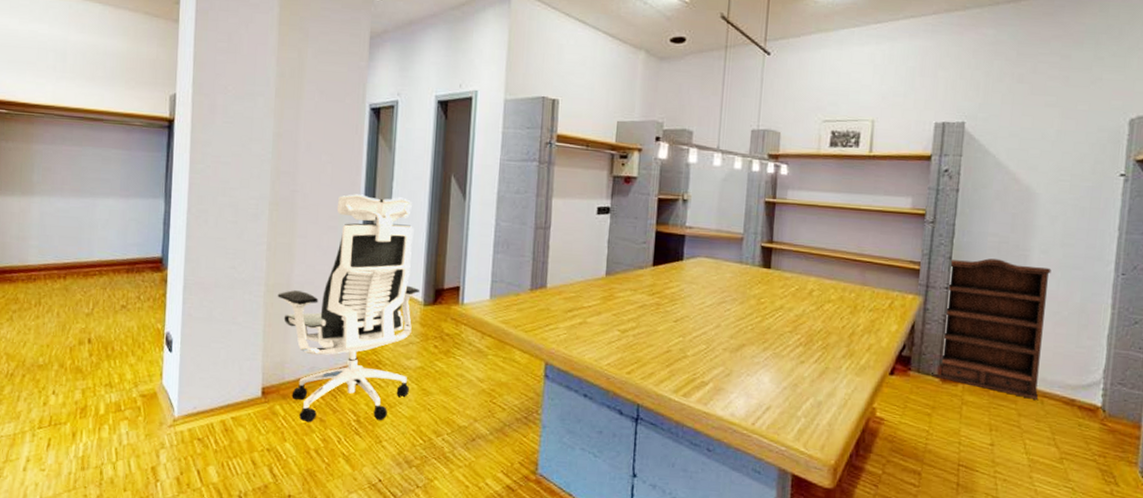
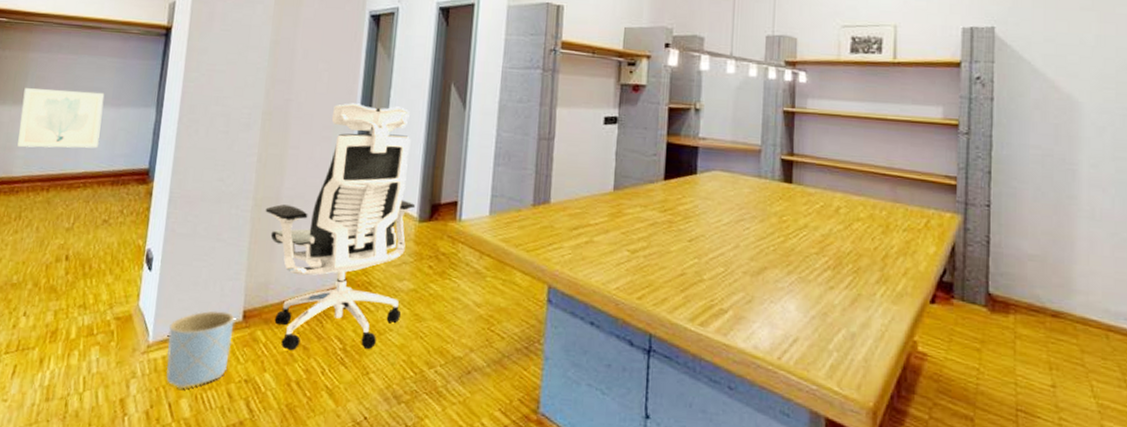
wall art: none [30,179,113,238] -> present [17,88,105,148]
planter: none [192,388,254,458] -> present [166,311,235,389]
bookshelf: present [931,258,1051,400] -> none [978,173,1104,334]

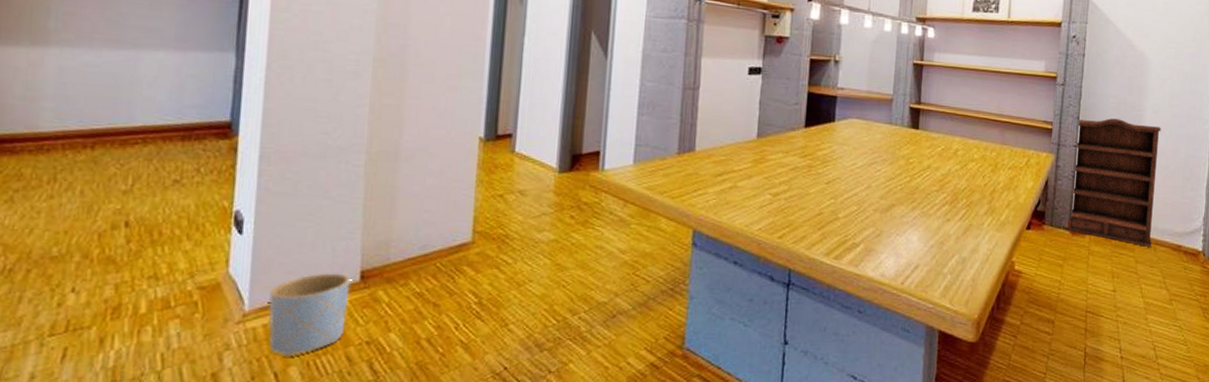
wall art: present [17,88,105,148] -> none [43,26,164,99]
office chair: present [265,103,416,351] -> none [382,50,555,309]
bookshelf: none [978,173,1104,334] -> present [1063,118,1161,247]

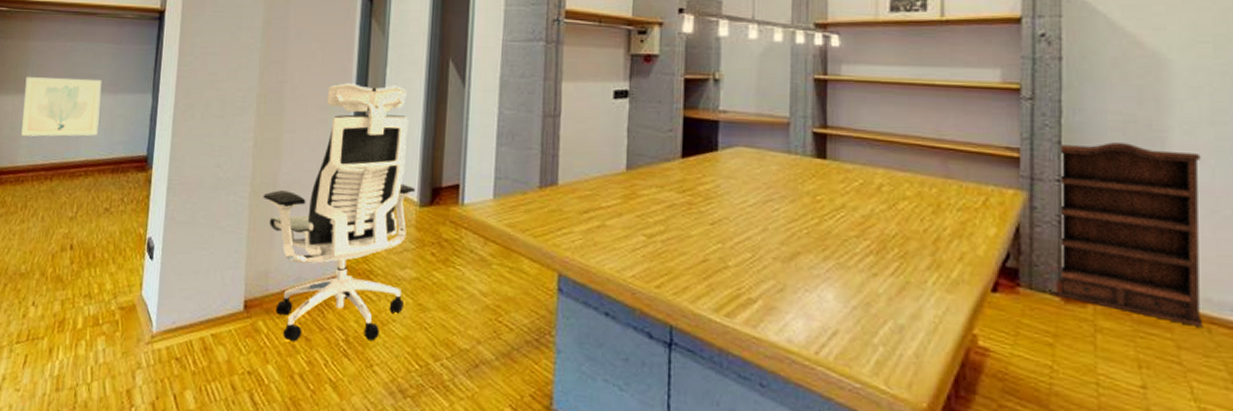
wall art: none [43,26,164,99] -> present [21,77,102,137]
planter: present [268,273,351,357] -> none [170,300,236,381]
office chair: none [382,50,555,309] -> present [263,83,416,342]

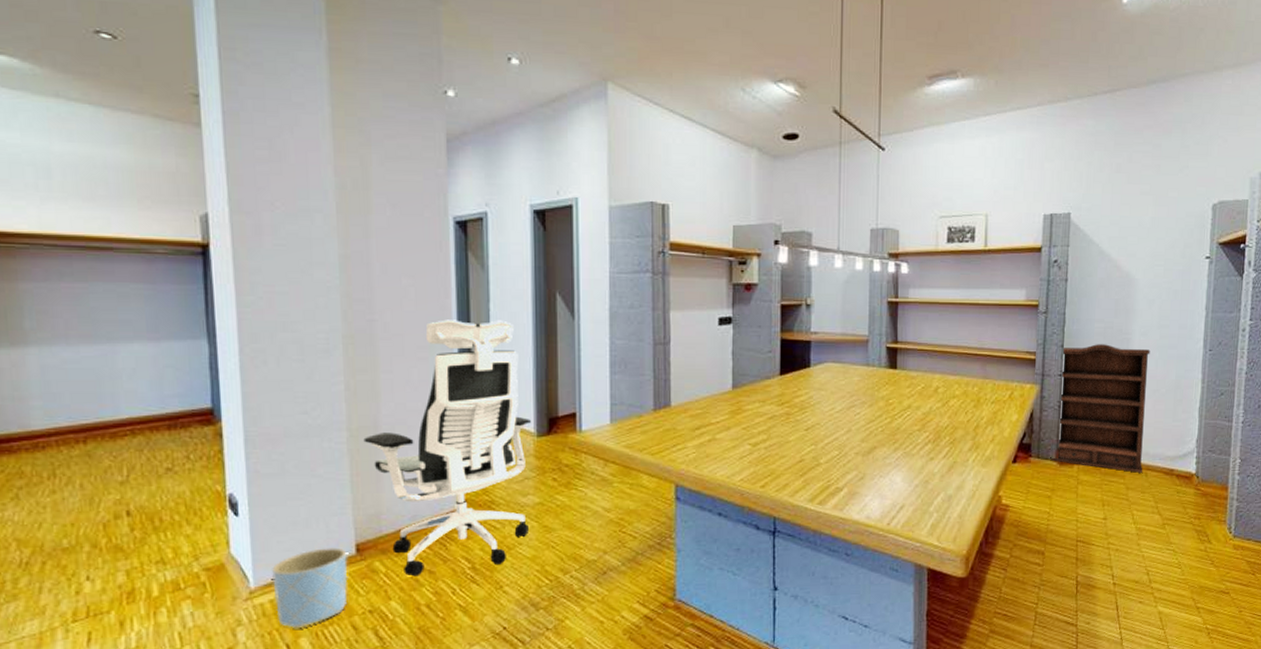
wall art: present [21,77,102,137] -> none [22,325,140,395]
planter: none [170,300,236,381] -> present [270,547,348,629]

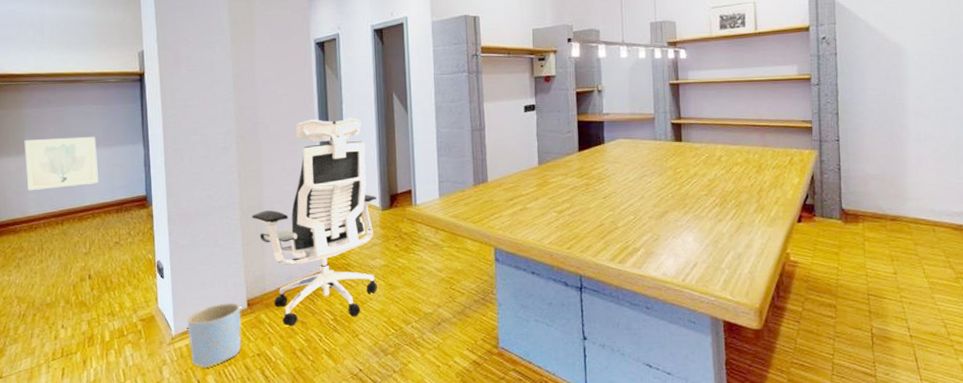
wall art: none [22,325,140,395] -> present [24,136,99,190]
bookshelf: present [1050,344,1150,473] -> none [834,110,931,229]

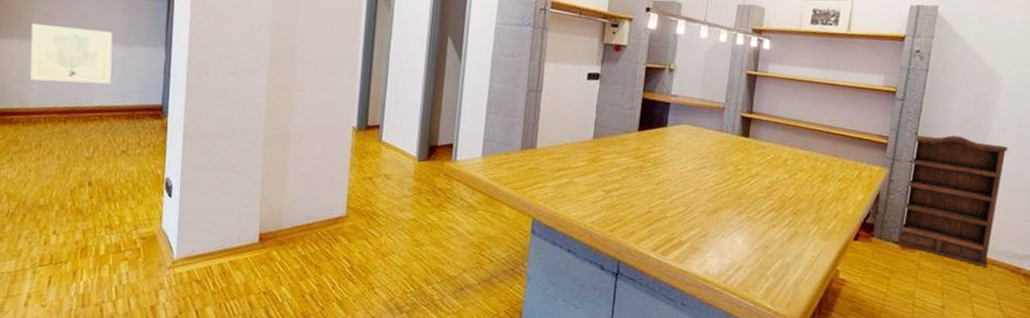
planter: present [186,303,242,368] -> none [191,233,252,299]
office chair: present [252,117,377,326] -> none [276,51,415,269]
bookshelf: none [834,110,931,229] -> present [892,135,1008,267]

